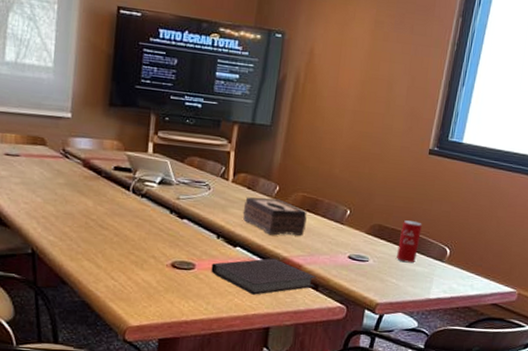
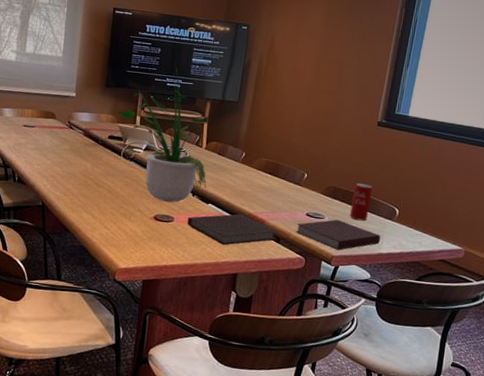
potted plant: none [121,75,239,247] -> present [115,61,211,203]
tissue box: present [242,197,307,236] -> none [214,162,270,195]
notebook: none [336,262,430,297] -> present [296,219,381,250]

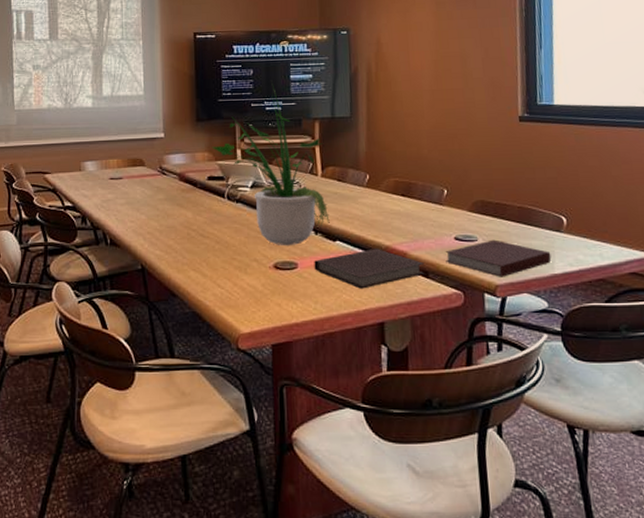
beverage can: present [350,183,373,221] -> none [506,192,530,238]

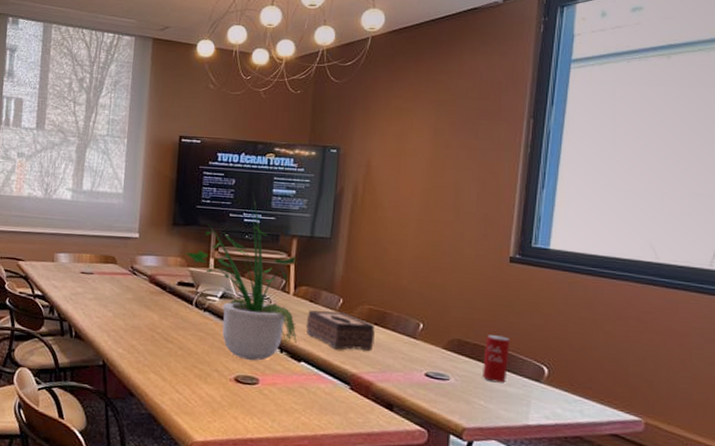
notebook: present [314,248,425,289] -> none [275,374,390,414]
tissue box: none [336,187,404,225] -> present [306,310,375,351]
notebook: present [445,239,552,277] -> none [413,381,527,421]
beverage can: none [506,192,530,238] -> present [483,335,510,383]

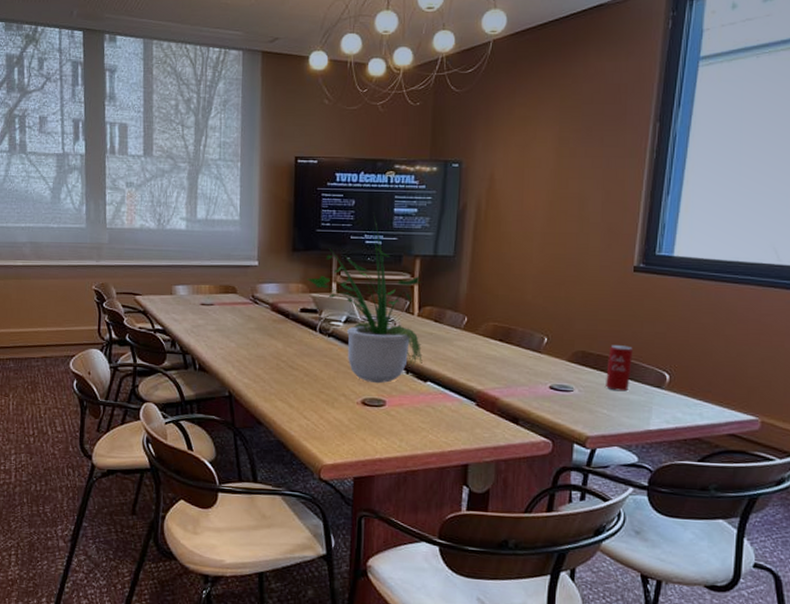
tissue box: present [306,310,375,351] -> none [431,329,500,368]

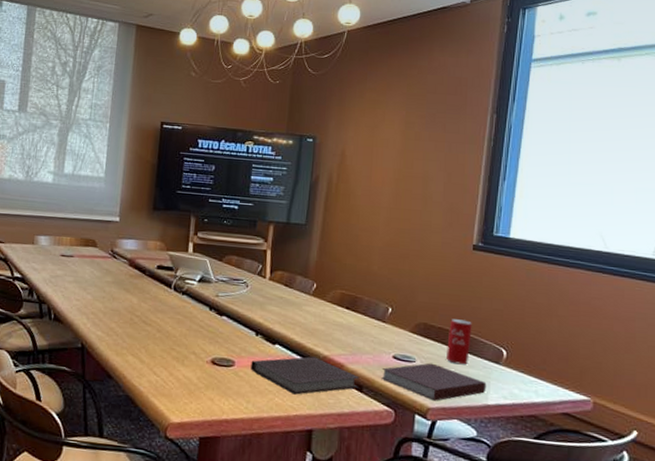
potted plant: present [306,213,422,384] -> none [164,179,275,344]
notebook: none [402,392,516,431] -> present [250,356,360,395]
notebook: none [538,391,648,429] -> present [381,363,487,401]

